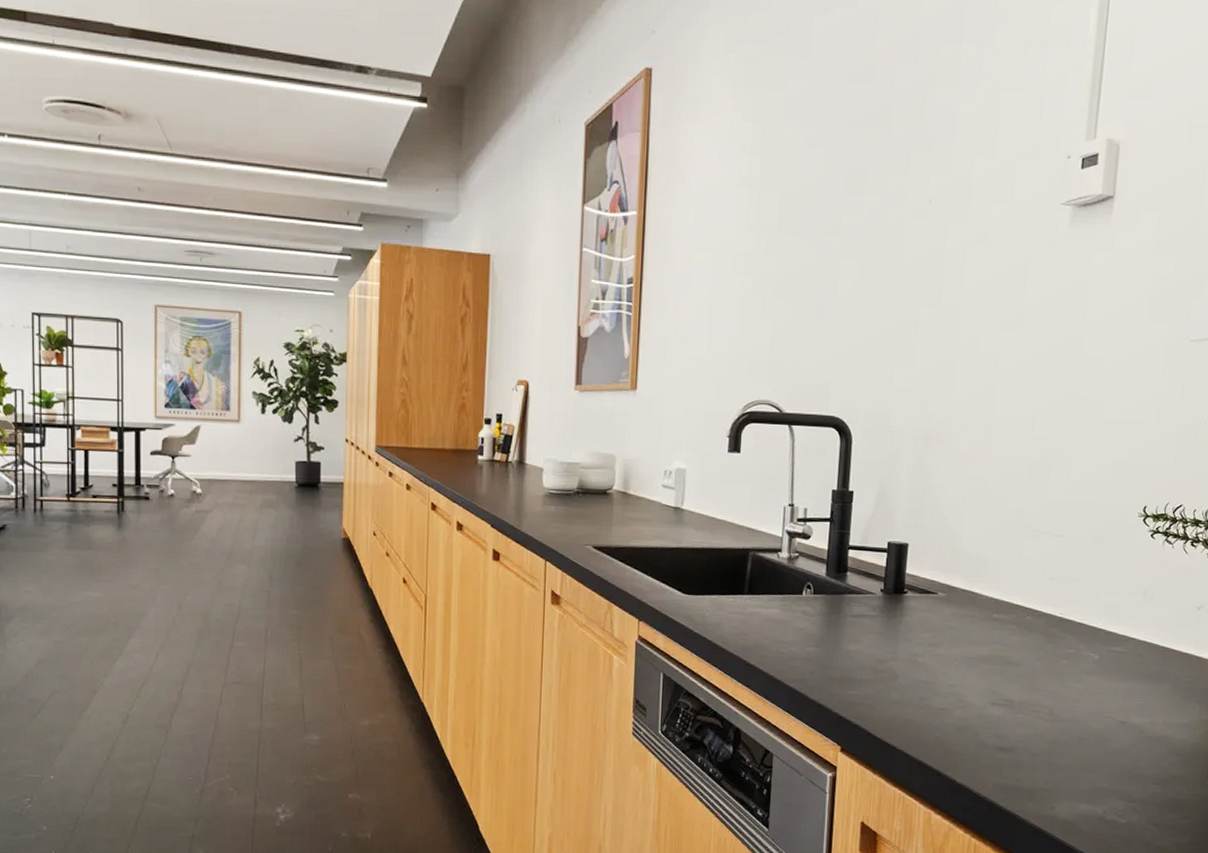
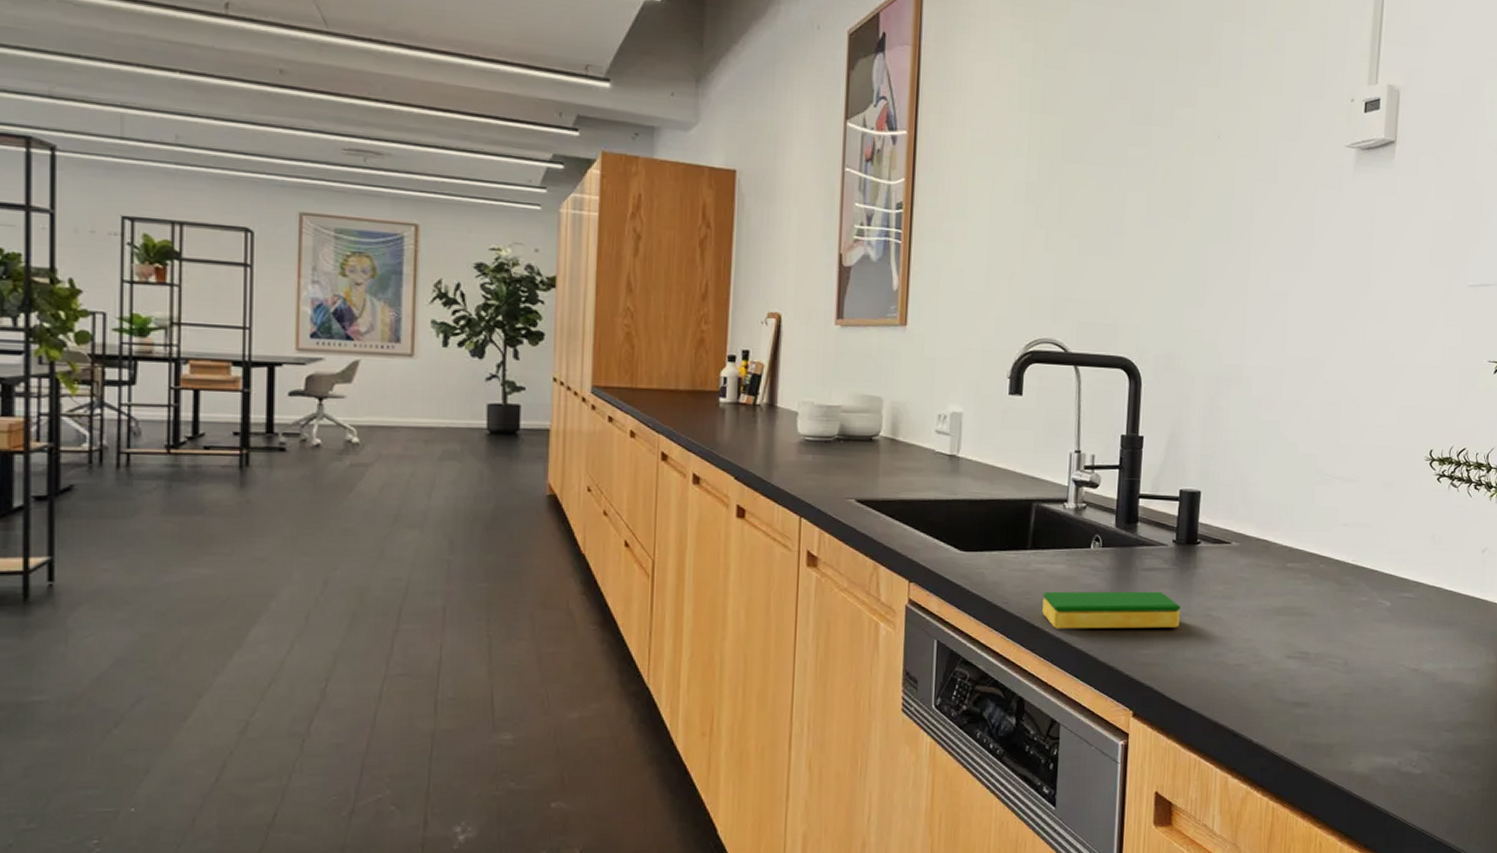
dish sponge: none [757,633,887,672] -> present [1042,591,1180,629]

